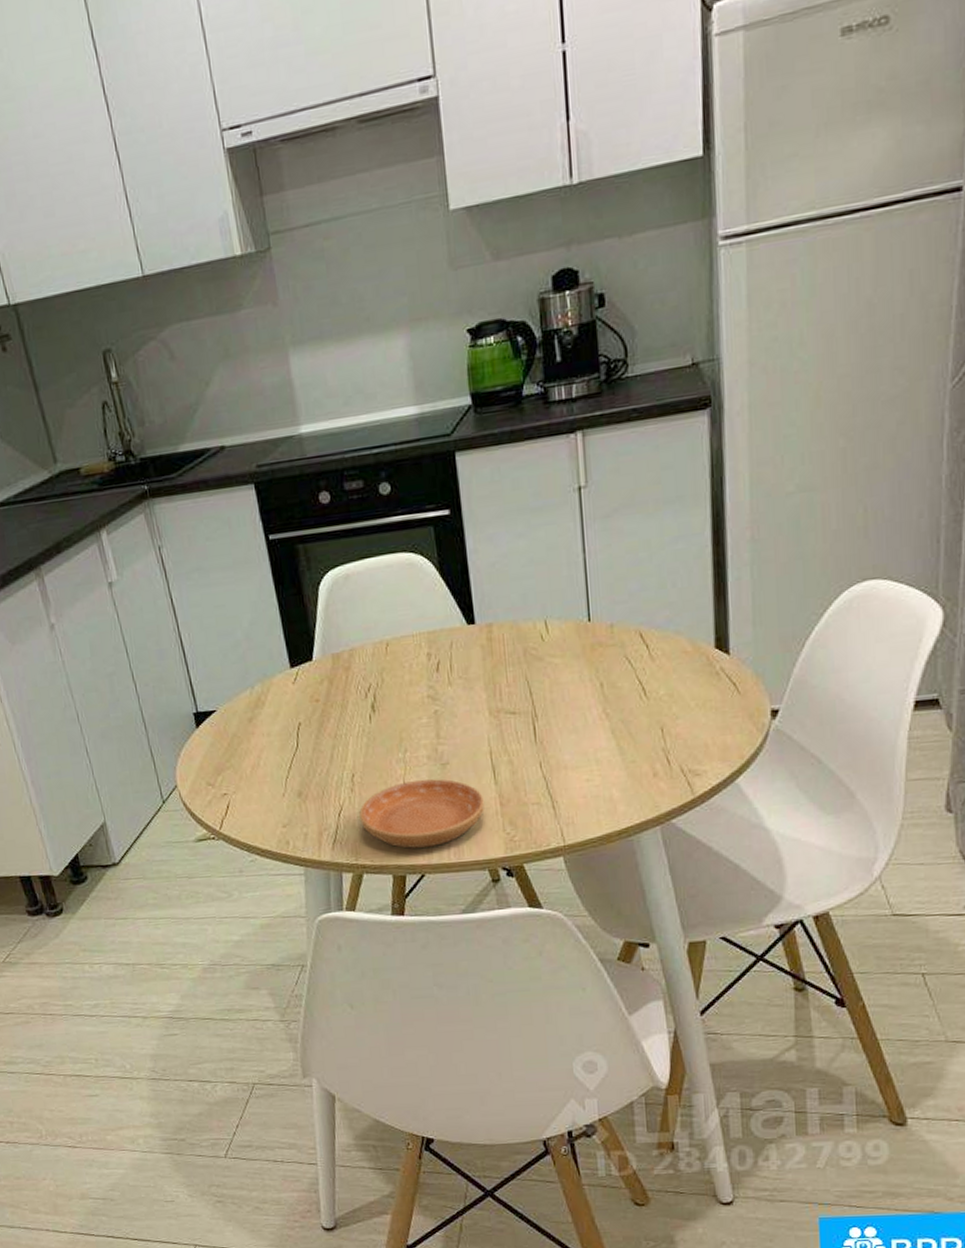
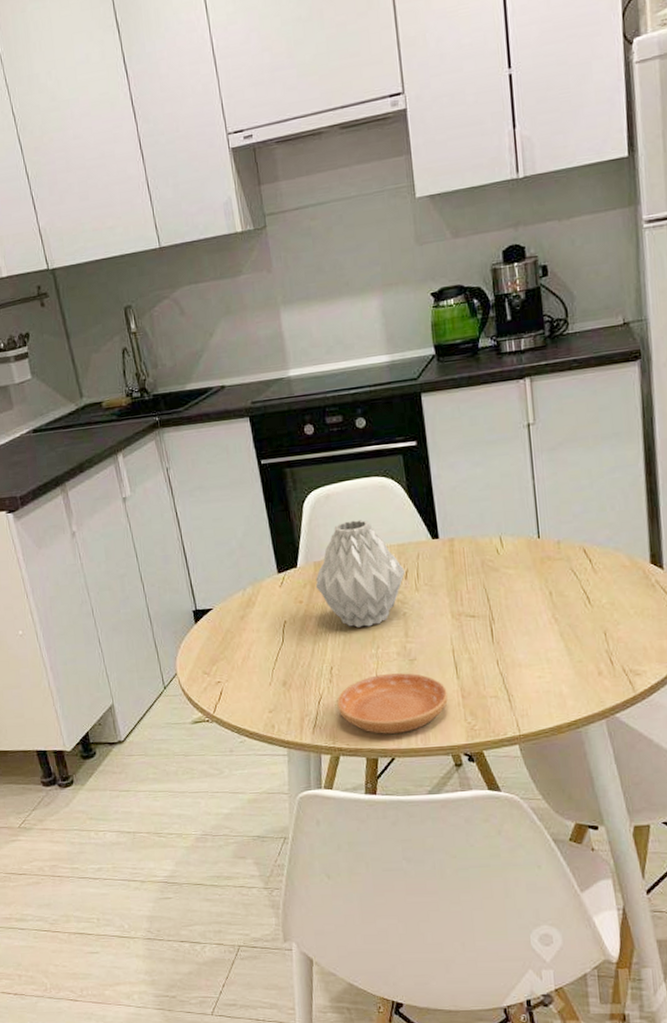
vase: none [334,603,437,729] -> present [315,519,406,628]

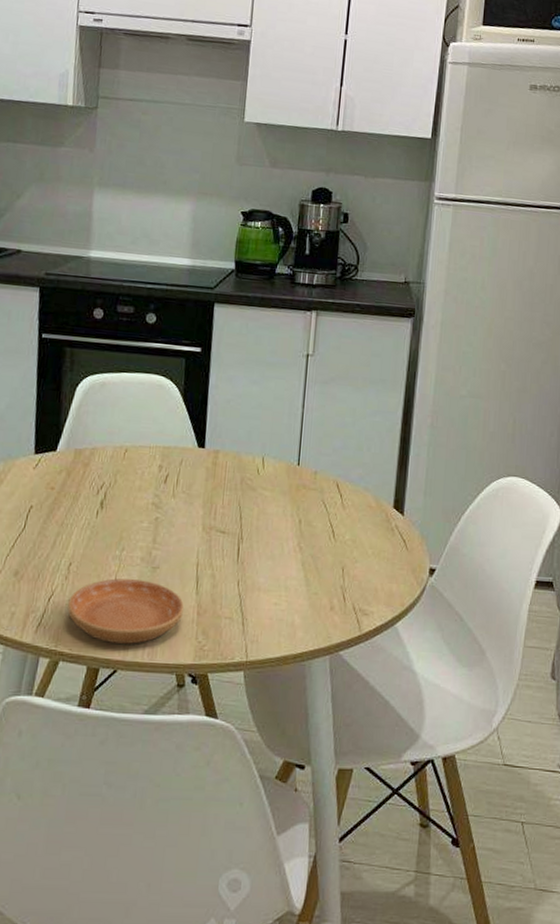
vase: present [315,519,406,628] -> none [71,413,166,526]

